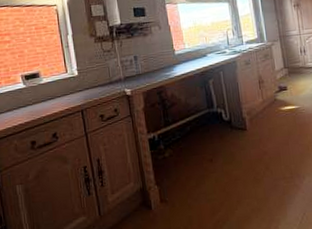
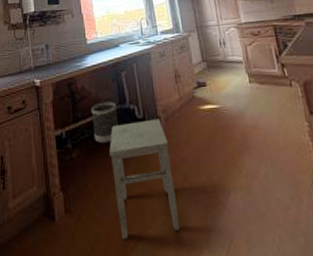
wastebasket: none [181,106,208,144] -> present [91,101,119,144]
stool: none [199,119,262,219] -> present [109,118,181,239]

